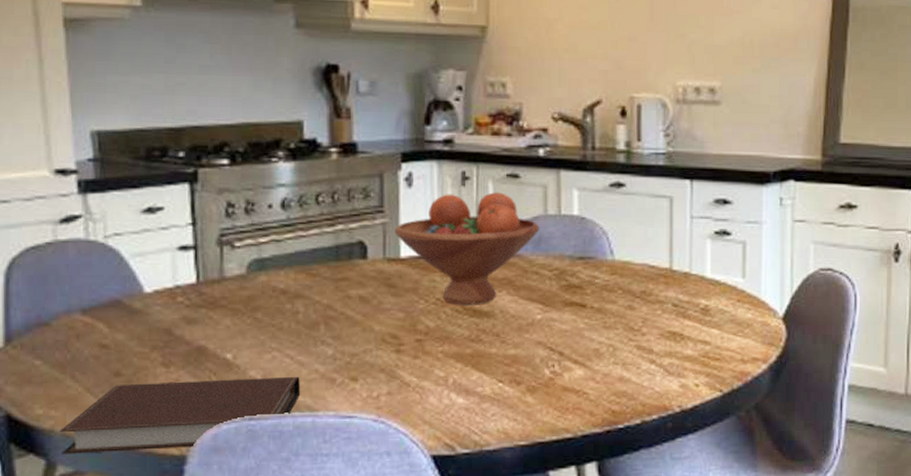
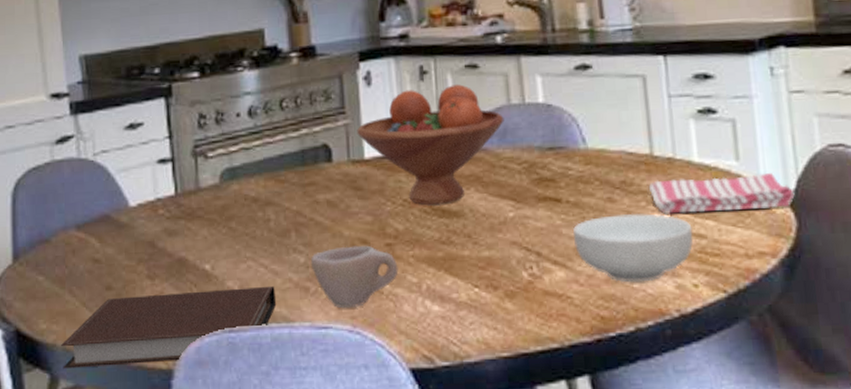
cup: none [338,340,427,399] -> present [310,245,399,309]
cereal bowl: none [595,321,699,381] -> present [573,214,694,283]
dish towel: none [665,290,788,322] -> present [648,173,795,214]

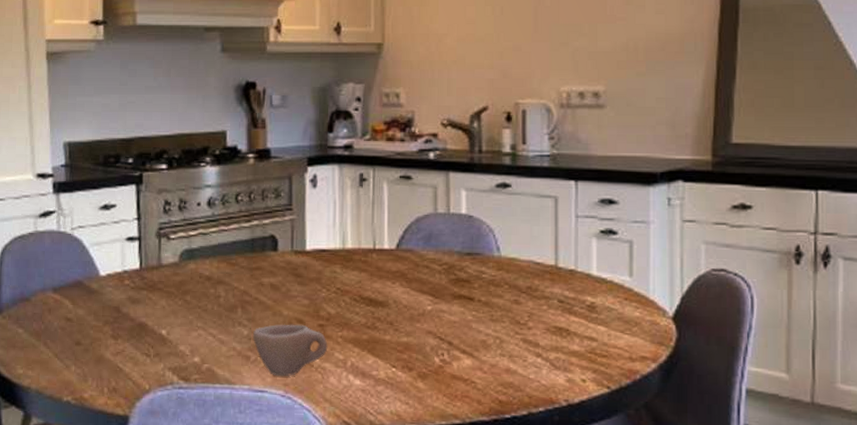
notebook: present [61,285,277,369] -> none [35,352,221,409]
fruit bowl: present [357,84,504,205] -> none [301,192,430,295]
cereal bowl: present [573,214,694,283] -> none [482,315,586,374]
dish towel: present [648,173,795,214] -> none [551,288,678,320]

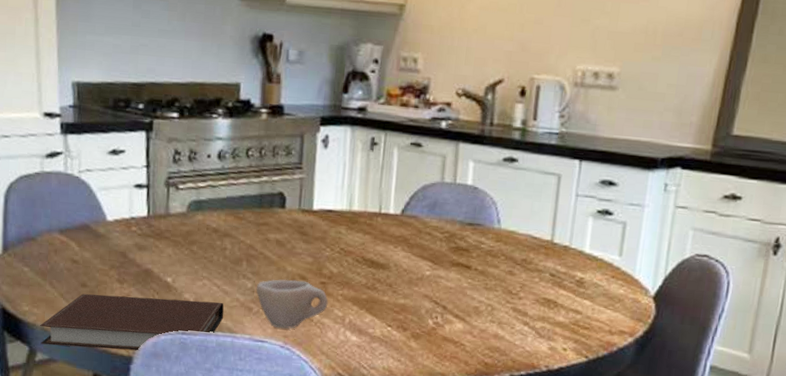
notebook: none [35,352,221,409] -> present [40,294,224,351]

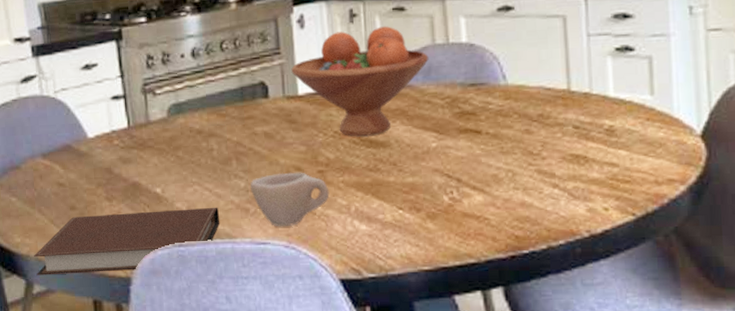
fruit bowl: none [309,156,436,257] -> present [291,26,429,137]

